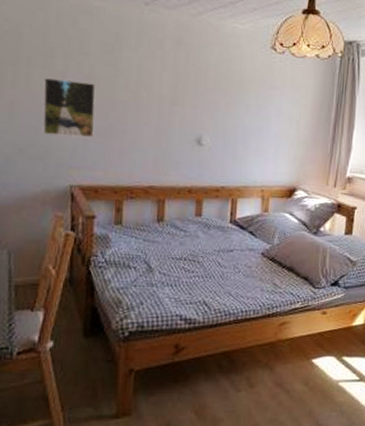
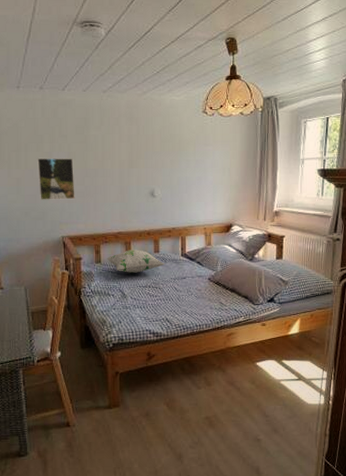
decorative pillow: none [131,210,207,241] -> present [107,250,164,273]

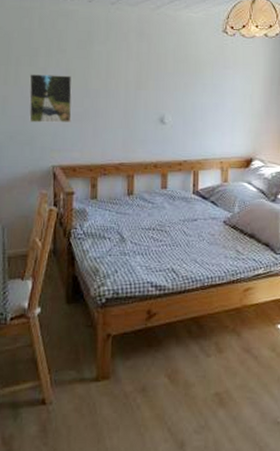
decorative pillow: present [107,250,164,273] -> none [104,184,173,212]

